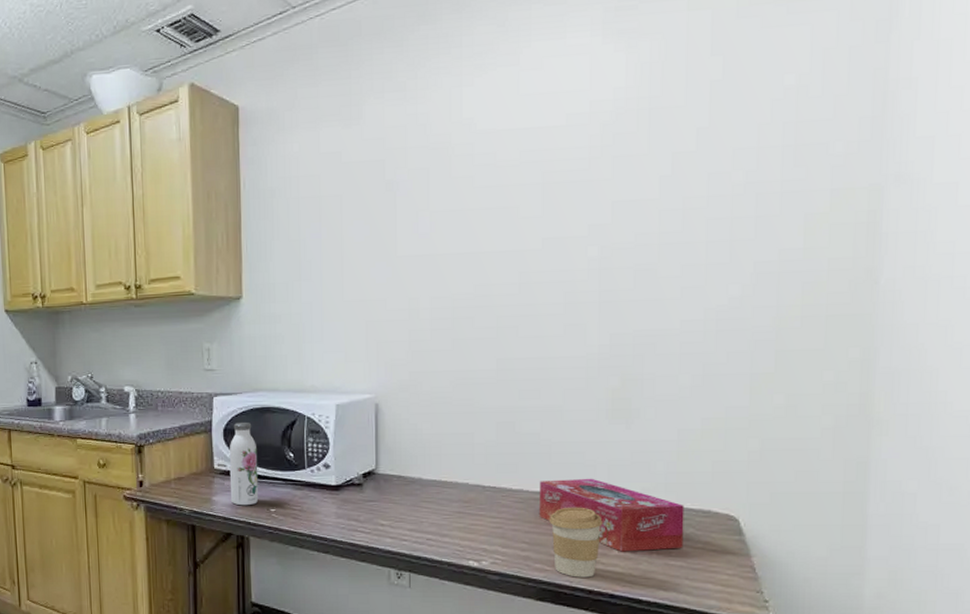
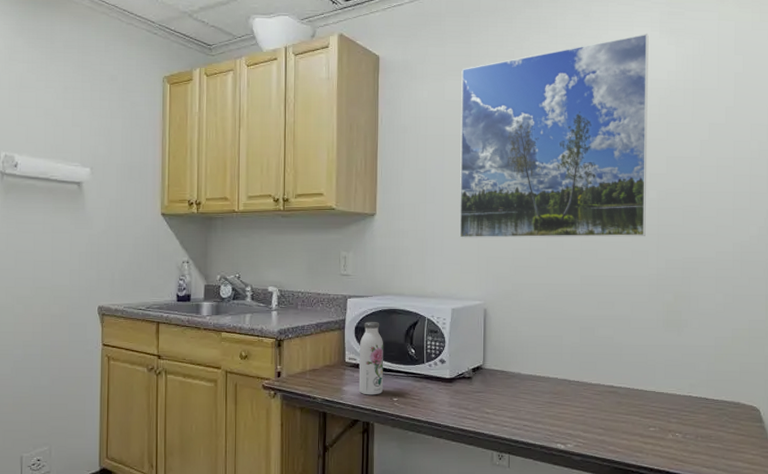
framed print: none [340,40,587,320] -> present [459,34,649,239]
tissue box: present [538,478,684,552] -> none [612,375,721,436]
coffee cup: present [549,507,603,578] -> none [620,398,661,458]

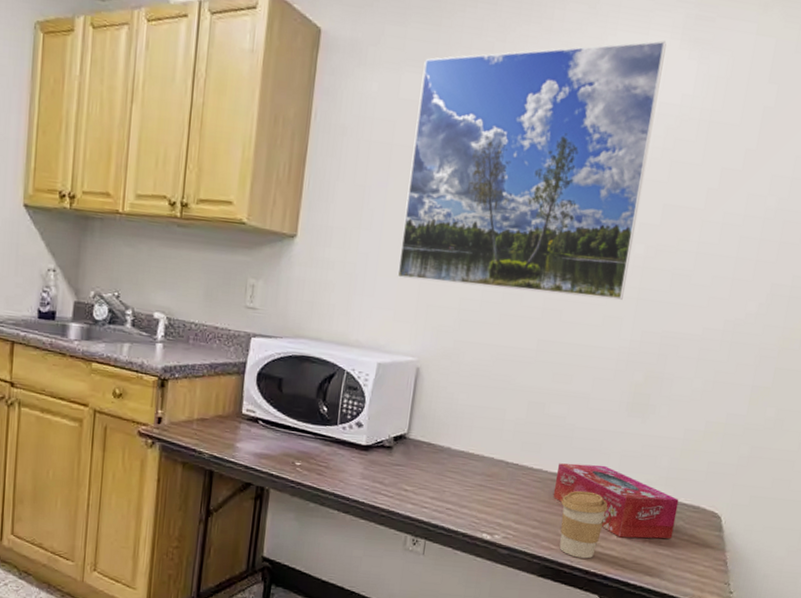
water bottle: present [358,322,384,395] -> none [255,368,291,457]
tissue box: none [612,375,721,436] -> present [553,463,679,539]
coffee cup: none [620,398,661,458] -> present [559,490,608,559]

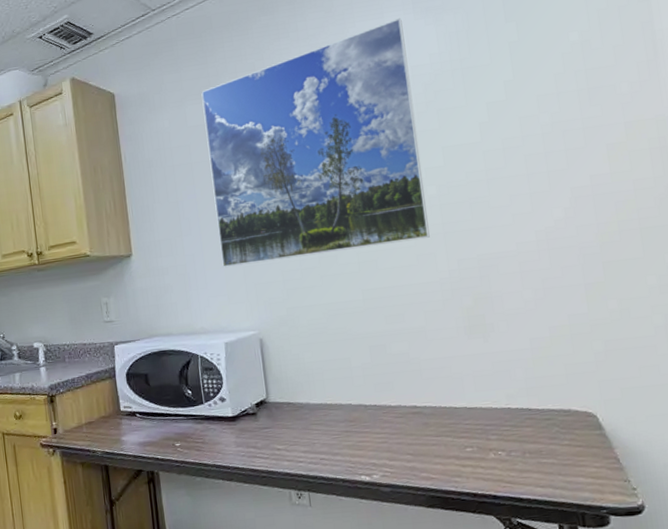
tissue box: present [553,463,679,539] -> none [415,389,552,455]
coffee cup: present [559,490,608,559] -> none [428,416,478,483]

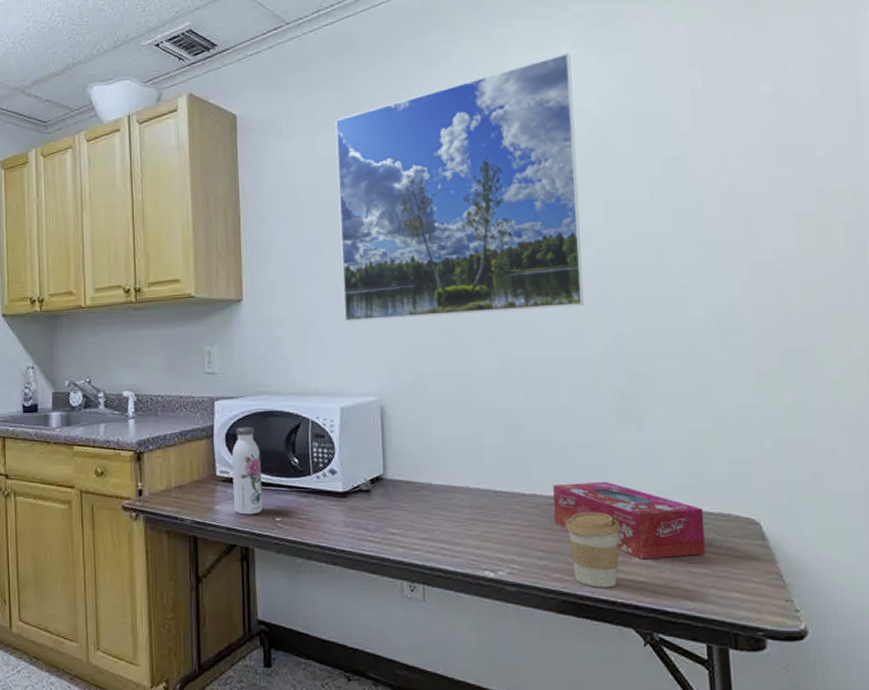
water bottle: none [133,366,164,443] -> present [231,427,263,515]
tissue box: none [415,389,552,455] -> present [553,481,706,559]
coffee cup: none [428,416,478,483] -> present [565,512,621,588]

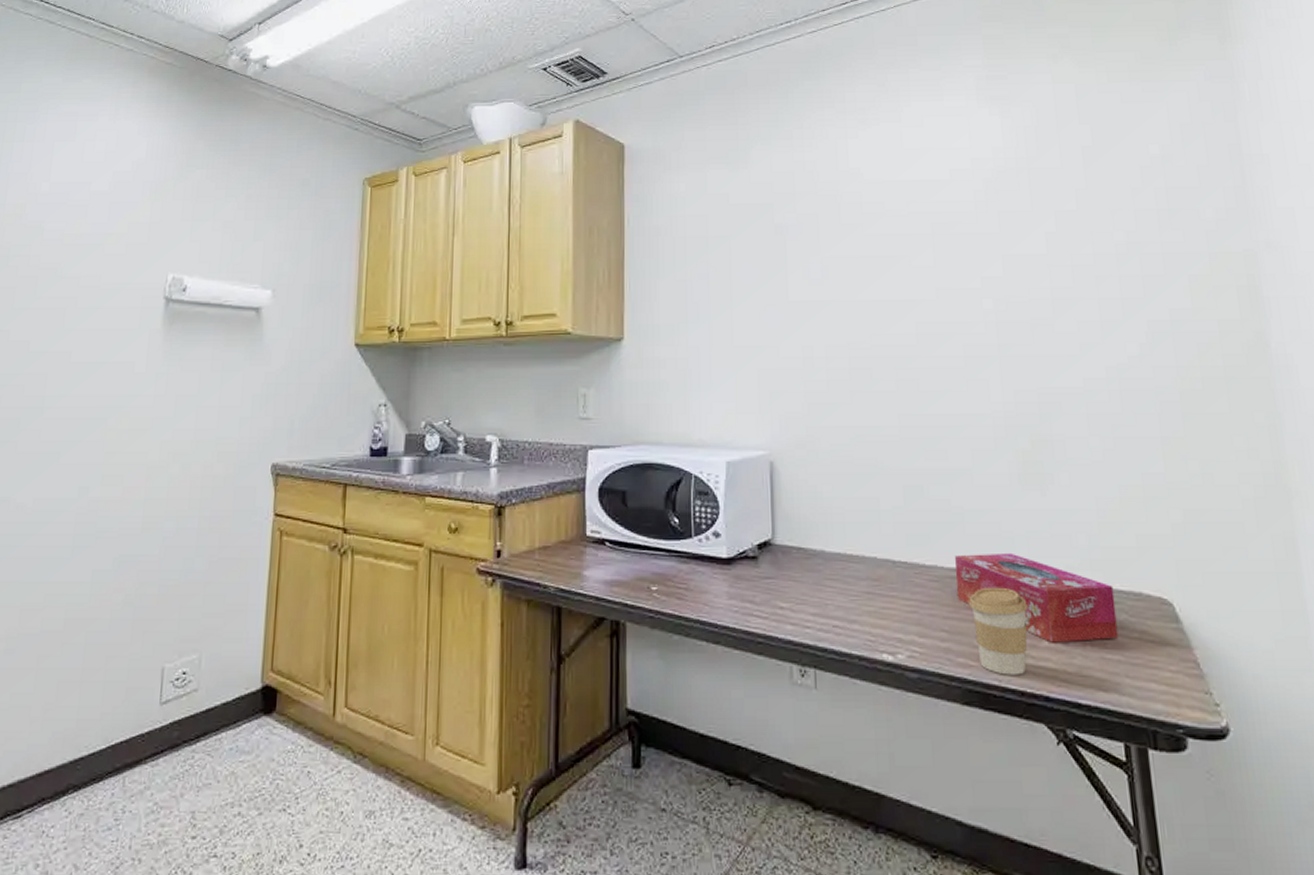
water bottle: present [231,427,263,515] -> none [604,481,638,583]
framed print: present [335,53,584,322] -> none [727,103,983,367]

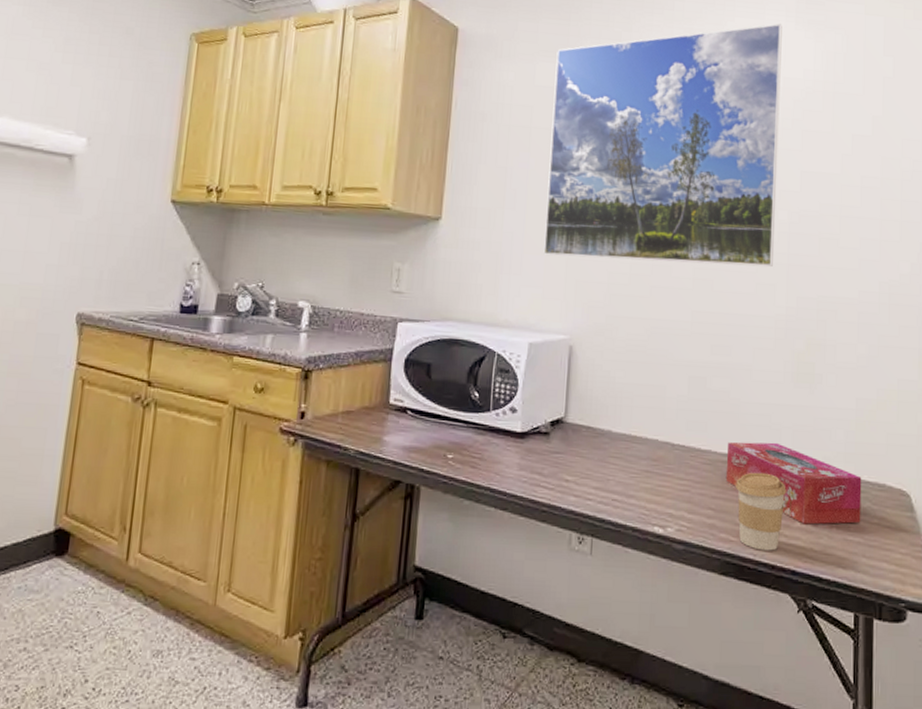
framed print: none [727,103,983,367] -> present [543,23,782,267]

